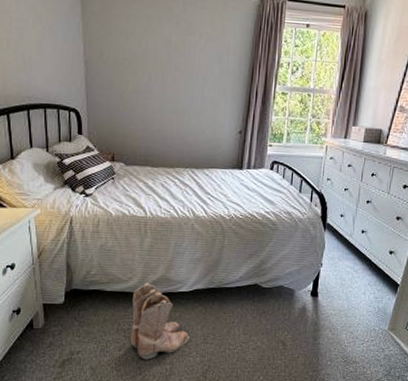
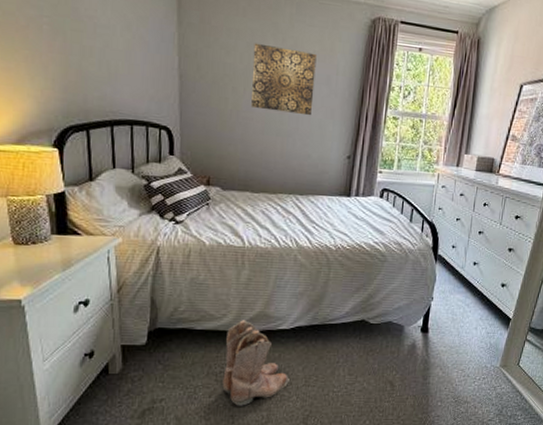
wall art: none [149,27,208,94] -> present [251,42,317,116]

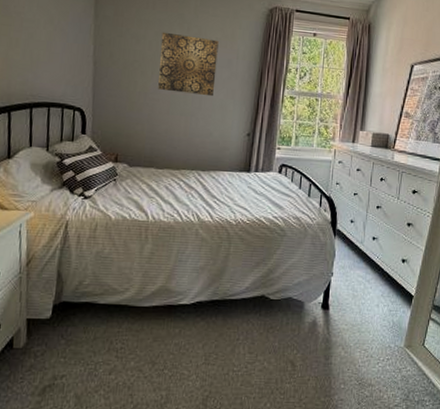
boots: present [222,320,290,406] -> none [122,294,189,385]

